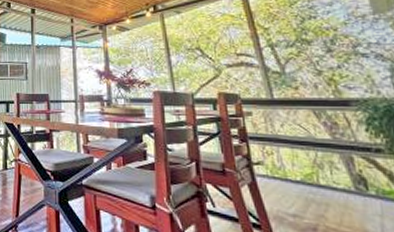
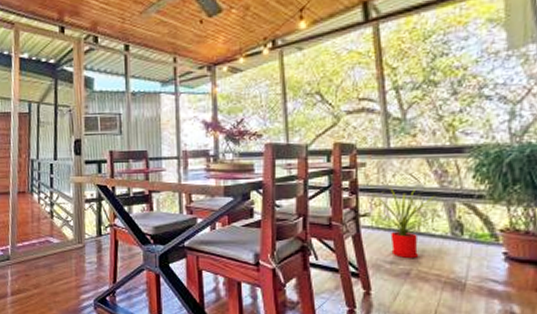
house plant: none [263,136,334,212] -> present [372,186,435,258]

